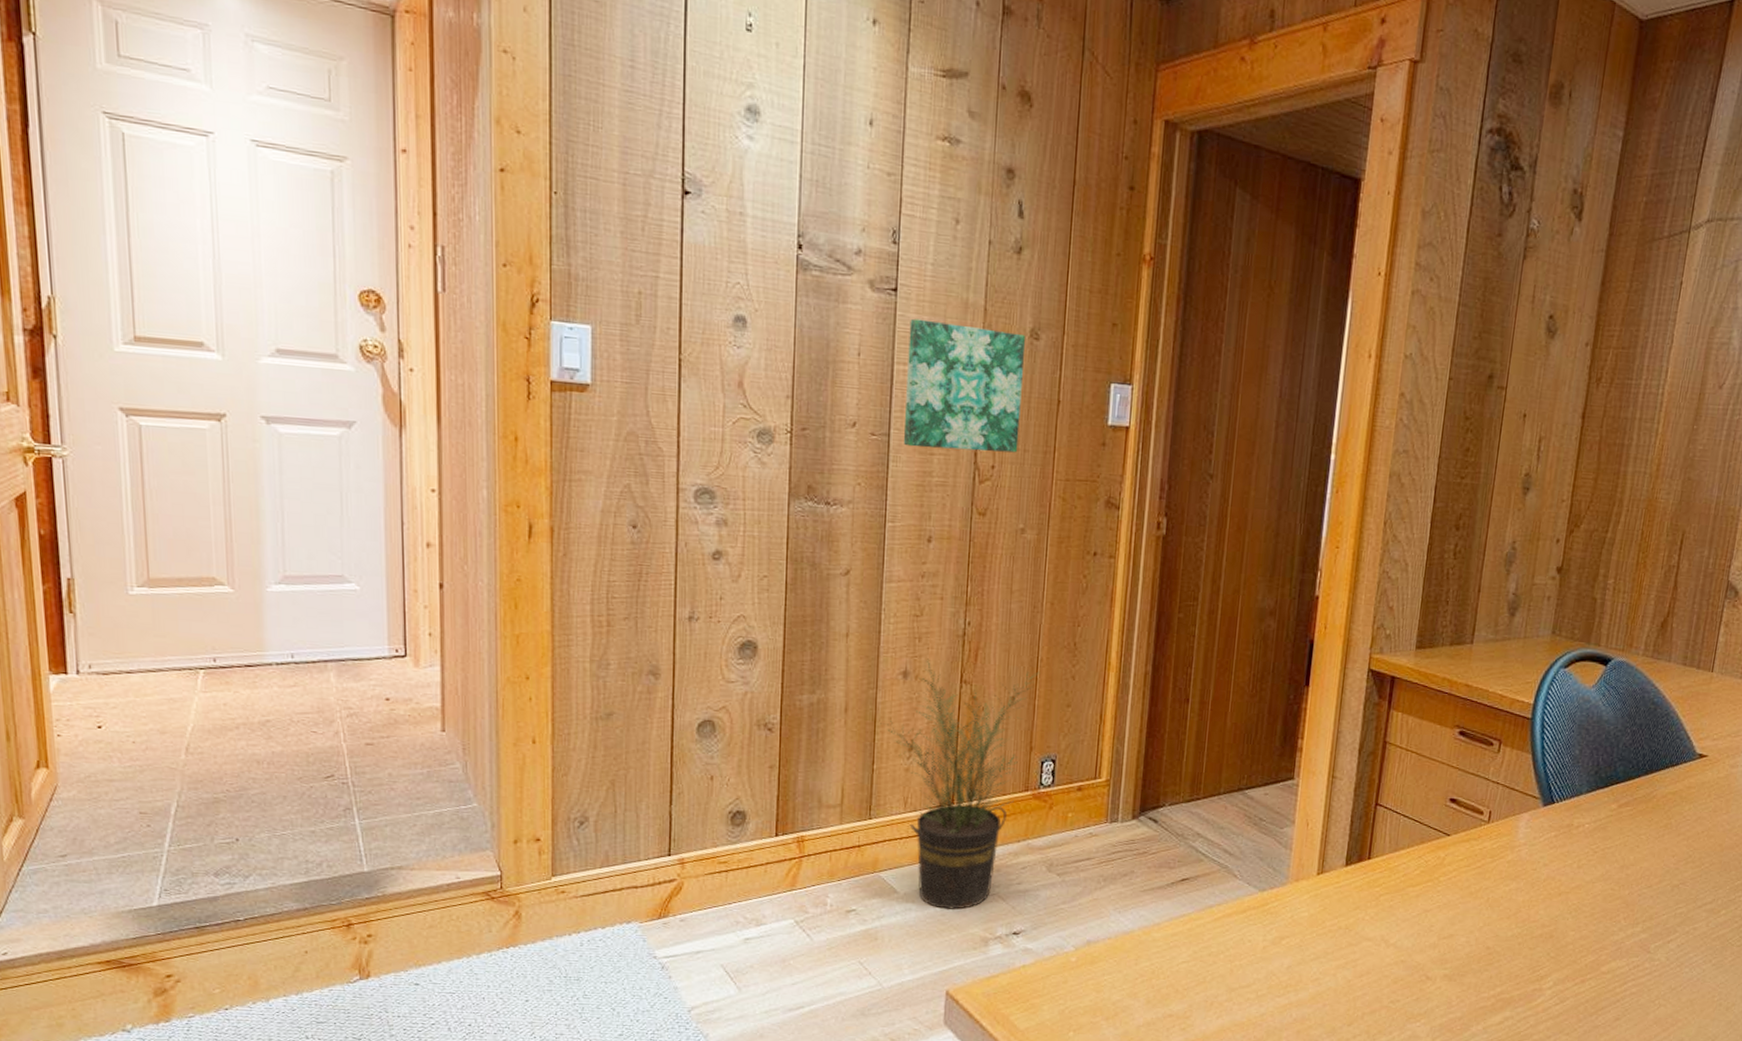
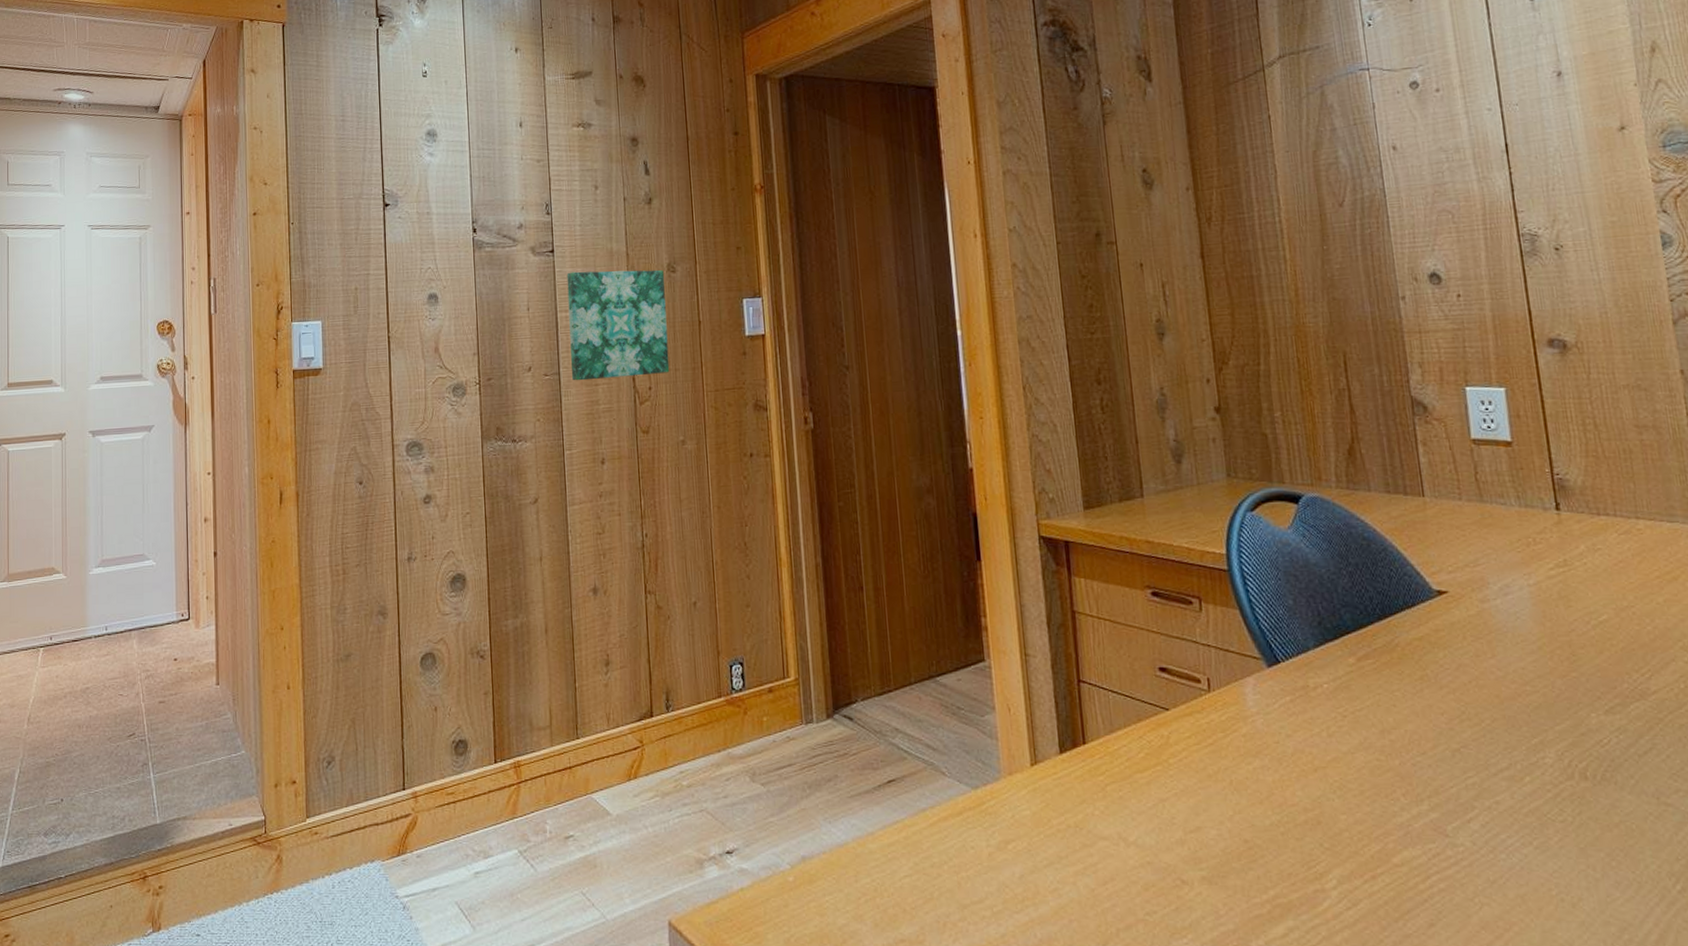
potted plant: present [880,658,1039,910] -> none [577,573,716,829]

